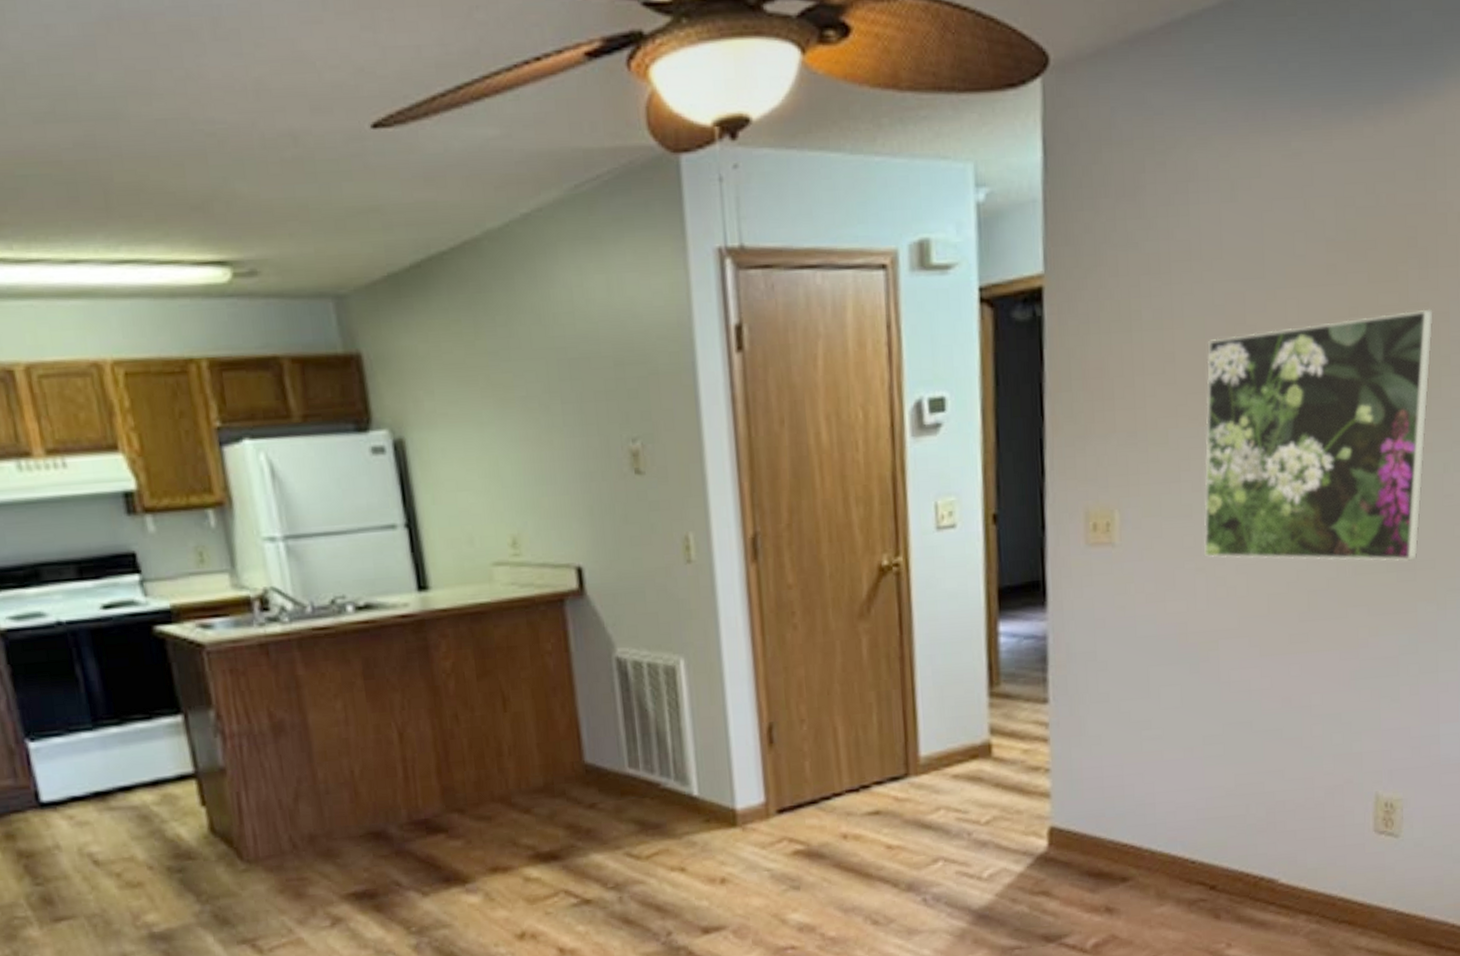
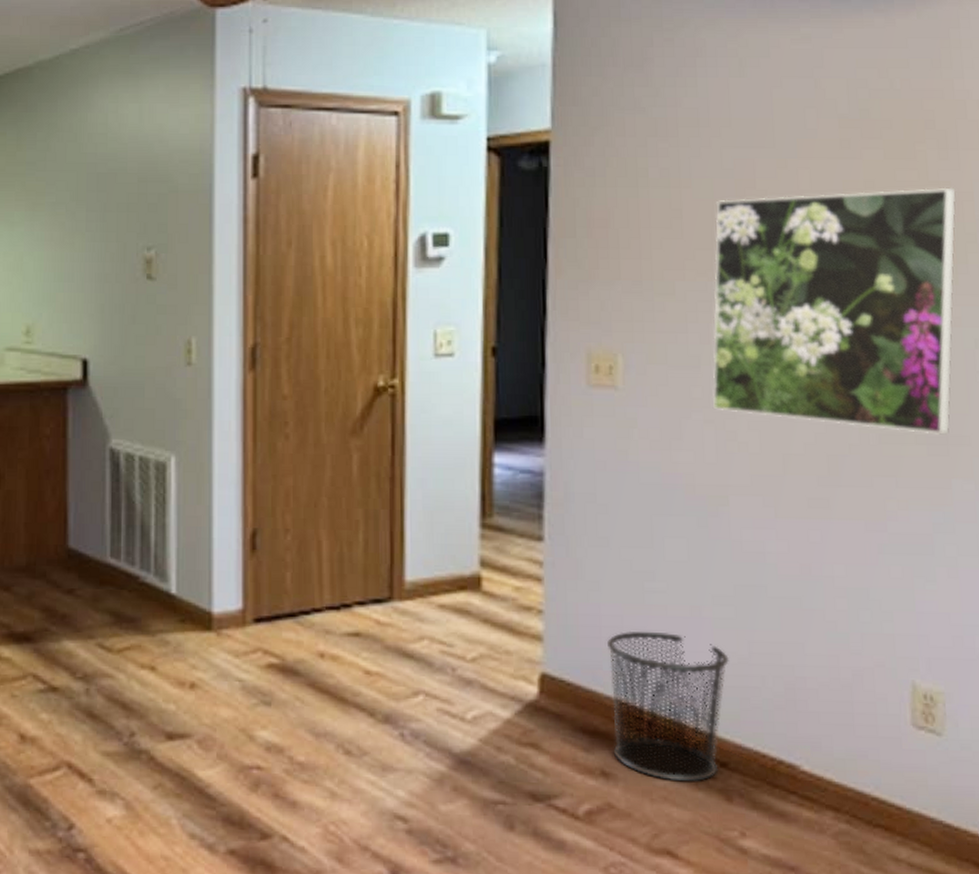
waste bin: none [1109,775,1218,908] -> present [607,631,729,782]

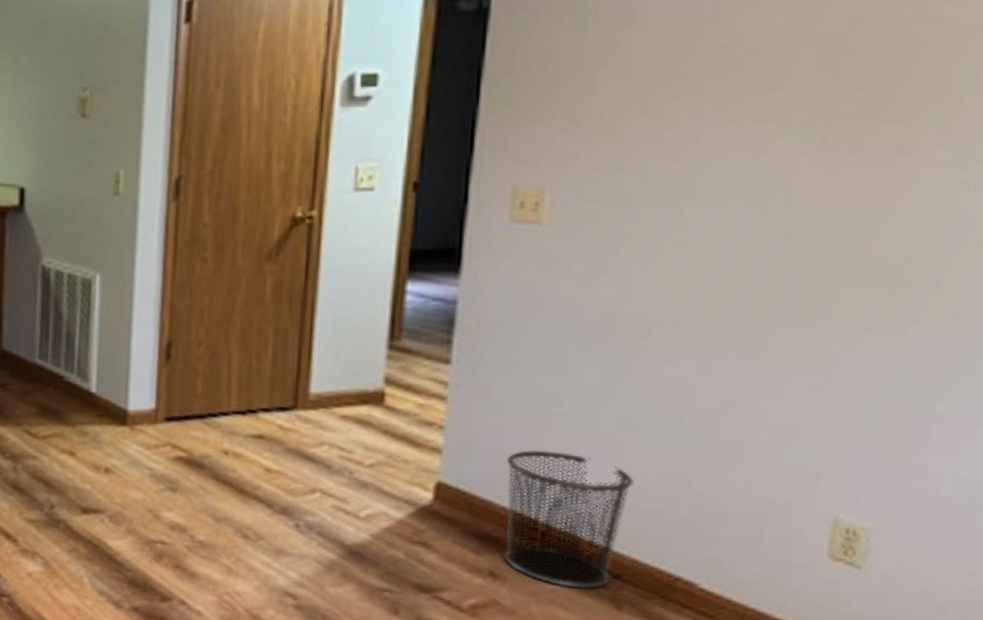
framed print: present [712,187,956,435] -> none [643,21,961,279]

